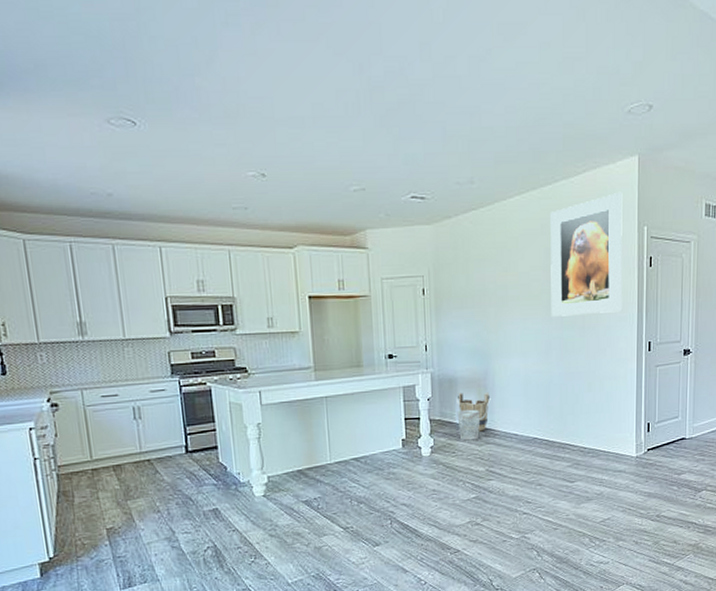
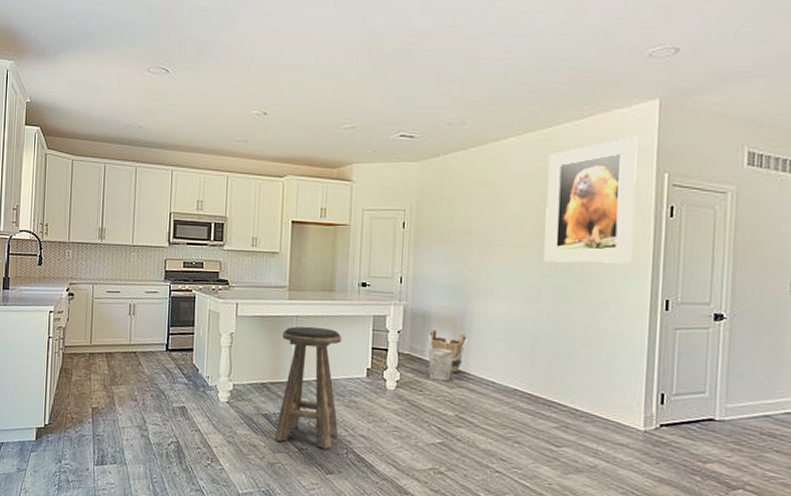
stool: none [313,405,380,525] -> present [275,326,342,449]

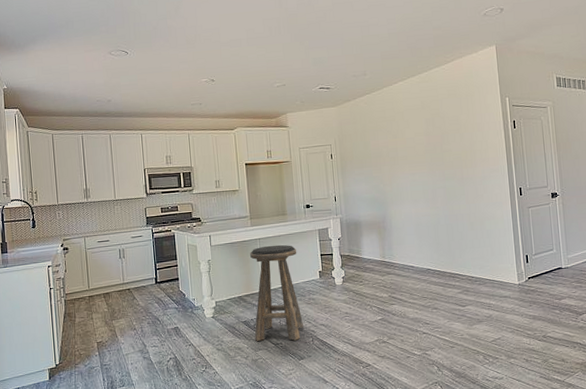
wastebasket: present [428,347,454,381] -> none [362,246,382,272]
wooden bucket: present [429,330,467,373] -> none [361,232,390,265]
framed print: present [543,136,638,264] -> none [428,73,493,171]

